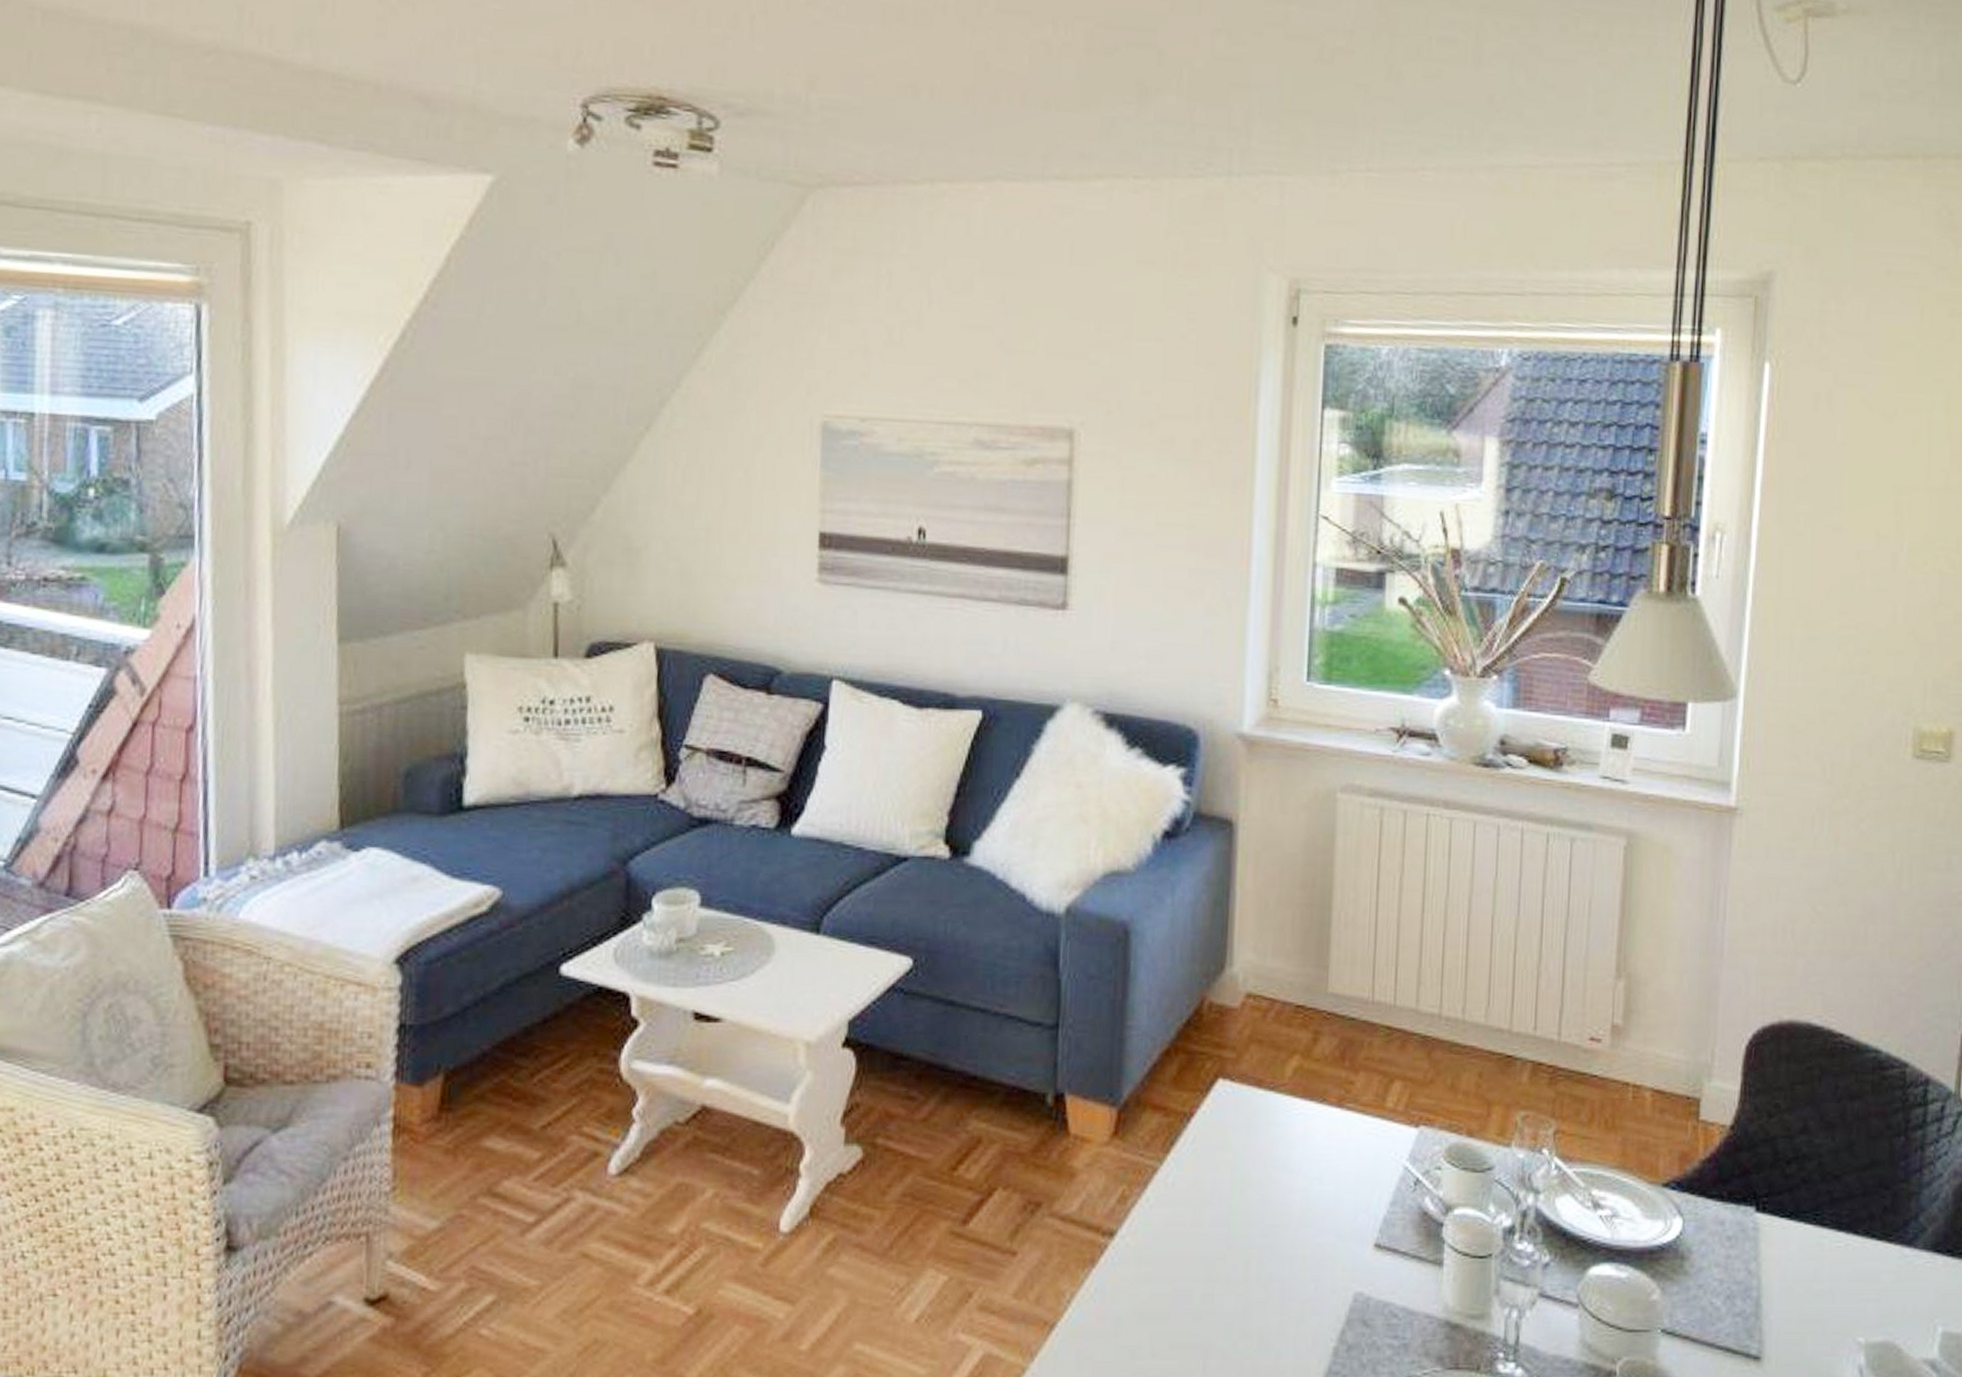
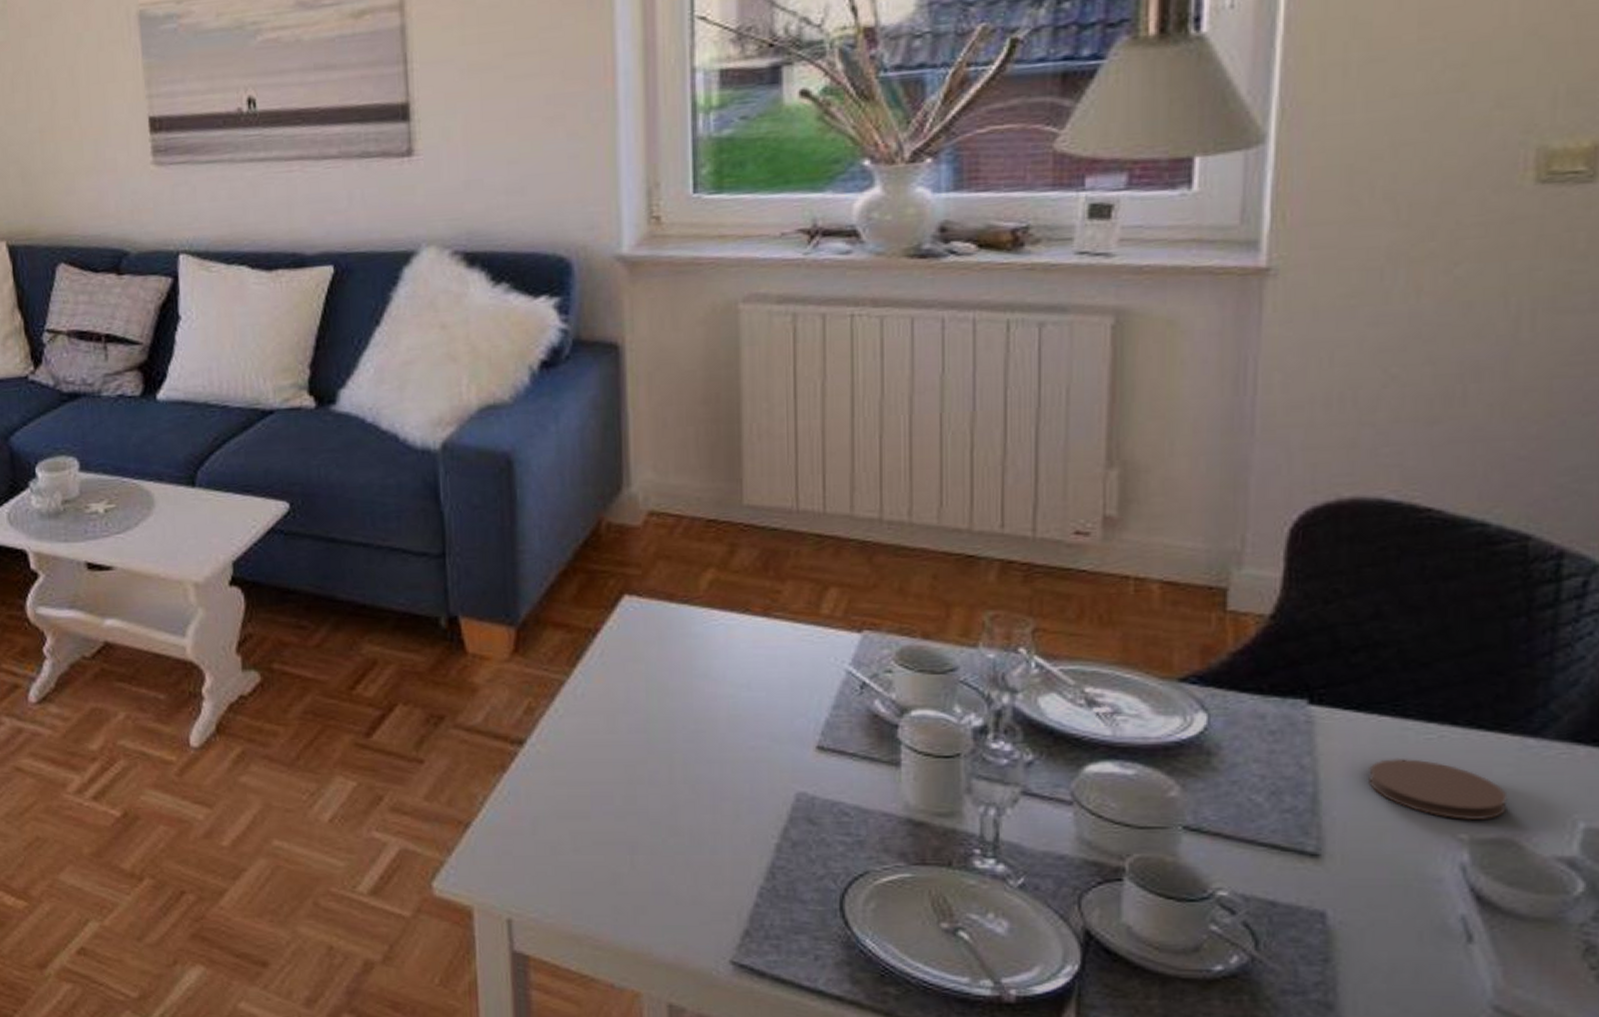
coaster: none [1796,1264,1891,1325] -> present [1368,758,1508,821]

